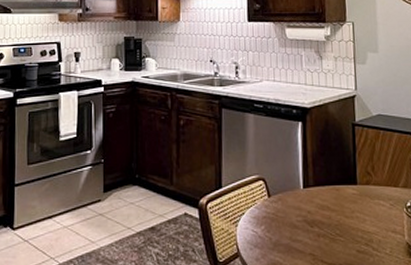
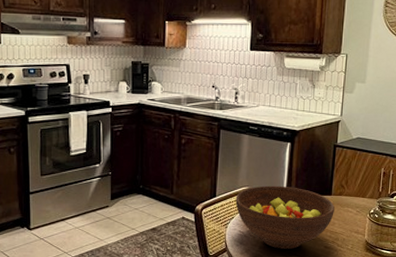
fruit bowl: none [245,173,363,254] -> present [235,186,335,249]

